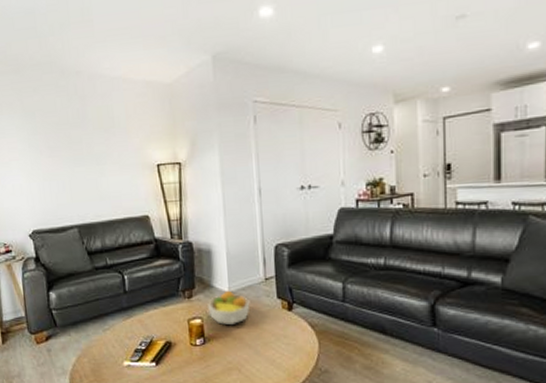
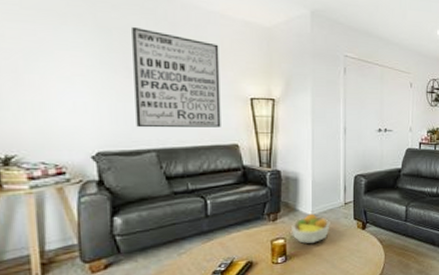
wall art: none [50,106,132,205] -> present [132,26,221,128]

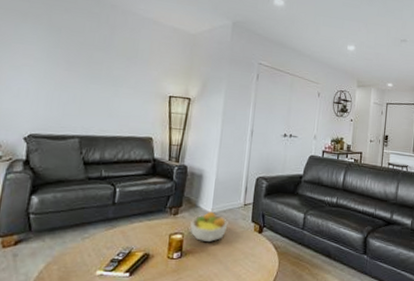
wall art: present [132,26,221,128] -> none [66,27,148,121]

